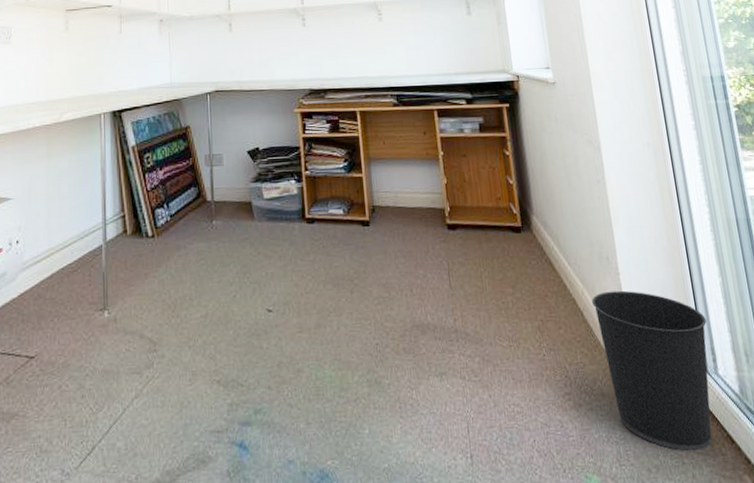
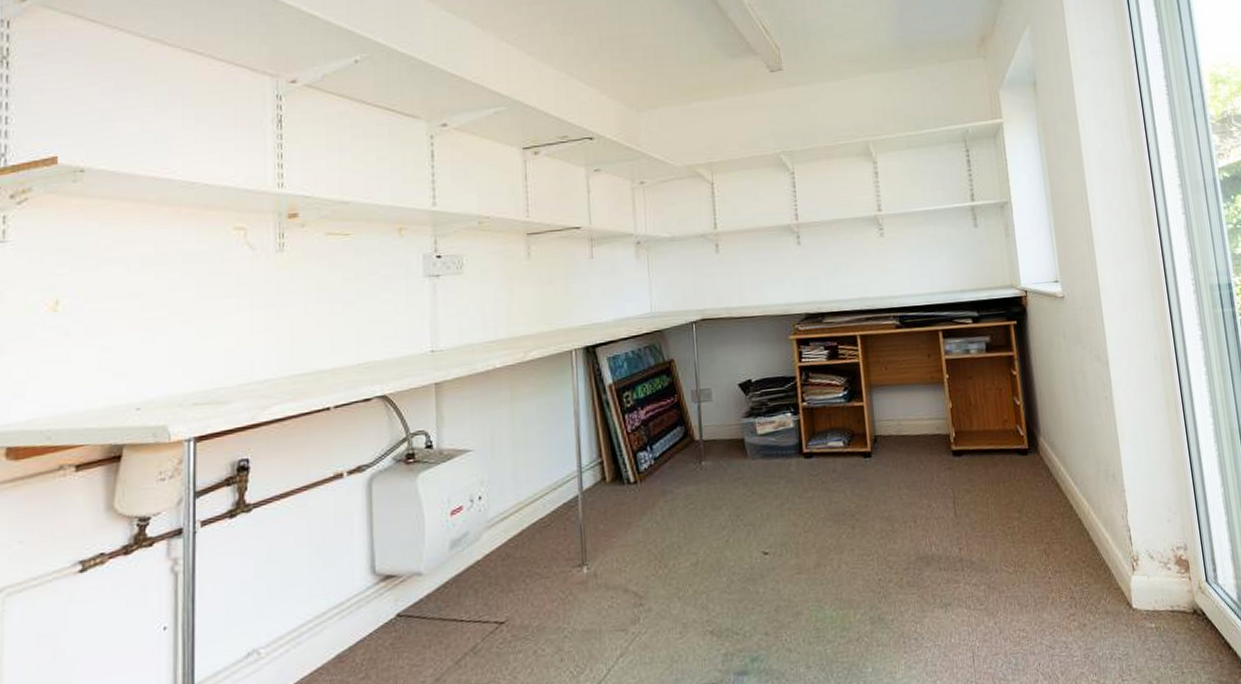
wastebasket: present [591,290,712,452] -> none [1097,507,1211,662]

